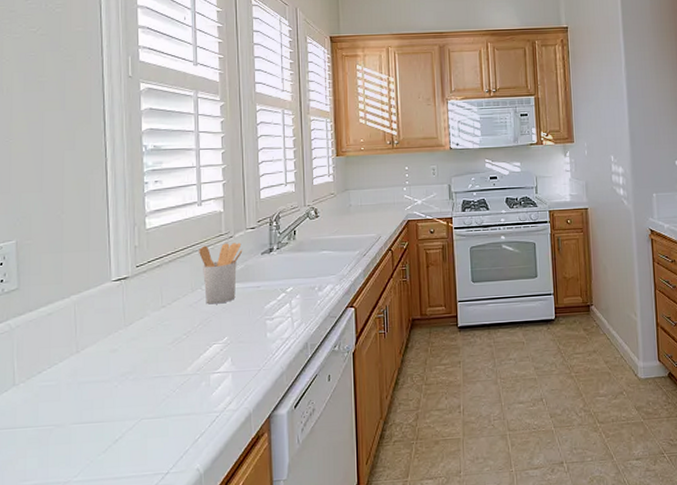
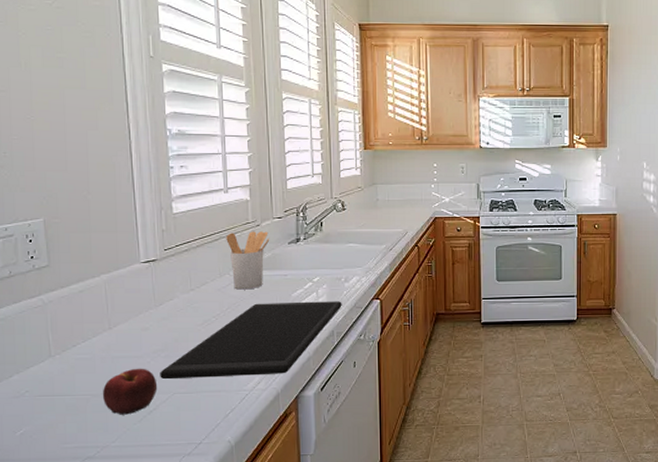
apple: none [66,393,124,446] -> present [102,368,158,415]
cutting board: none [127,311,316,405] -> present [160,301,342,380]

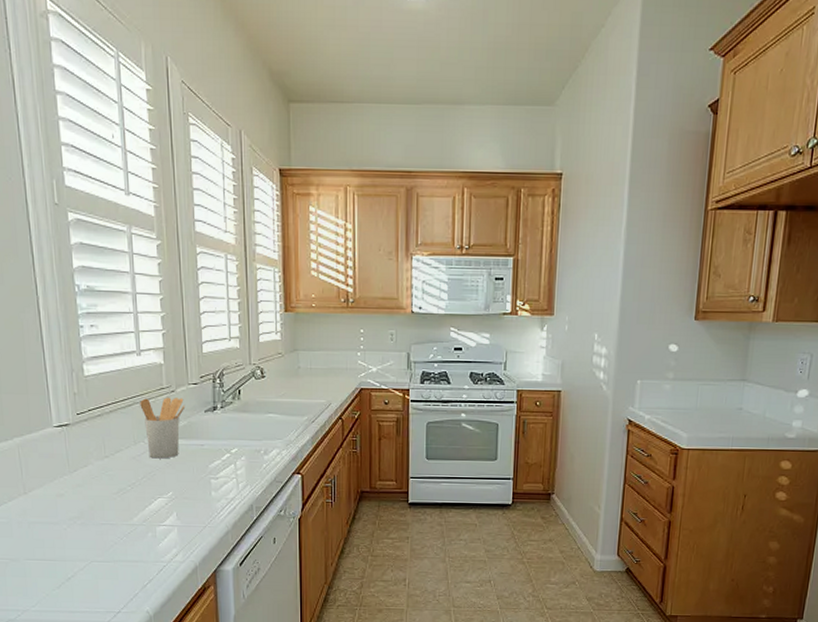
apple: present [102,368,158,415] -> none [20,534,75,581]
cutting board: present [160,301,342,380] -> none [76,473,261,548]

